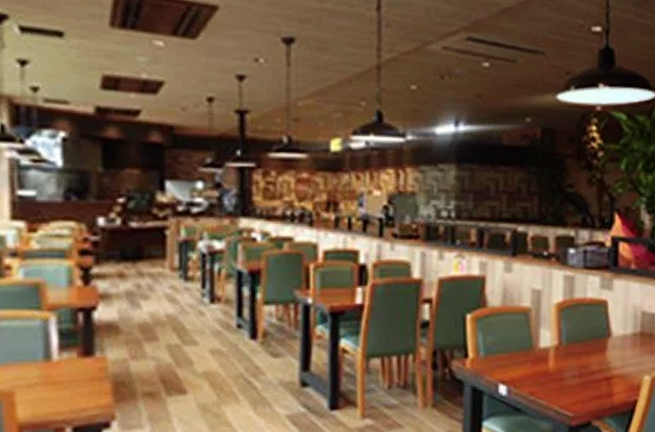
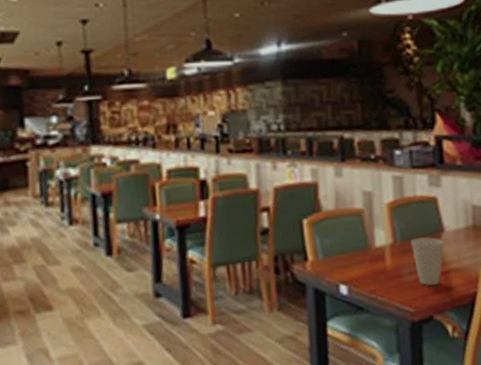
cup: none [575,341,610,392] -> present [410,237,444,287]

